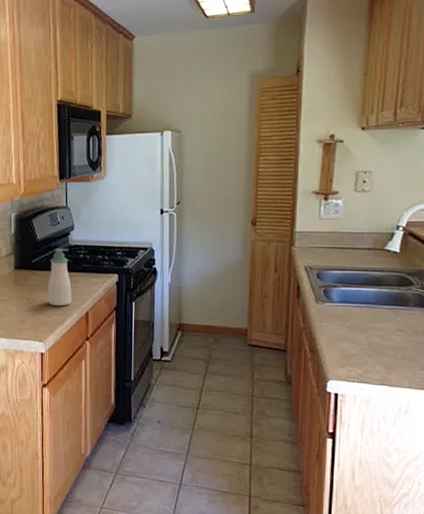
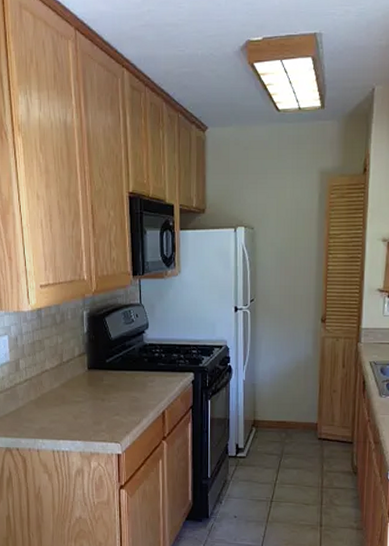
soap bottle: present [47,249,72,307] -> none [123,347,147,407]

